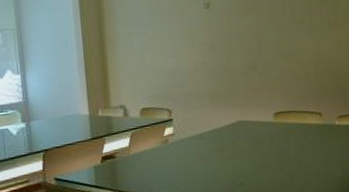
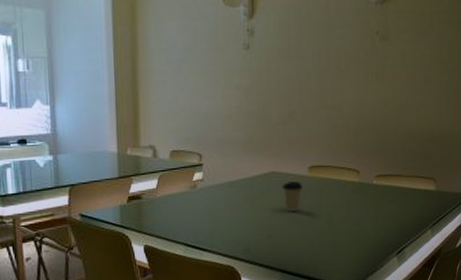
coffee cup: none [249,128,271,158] -> present [281,181,303,212]

